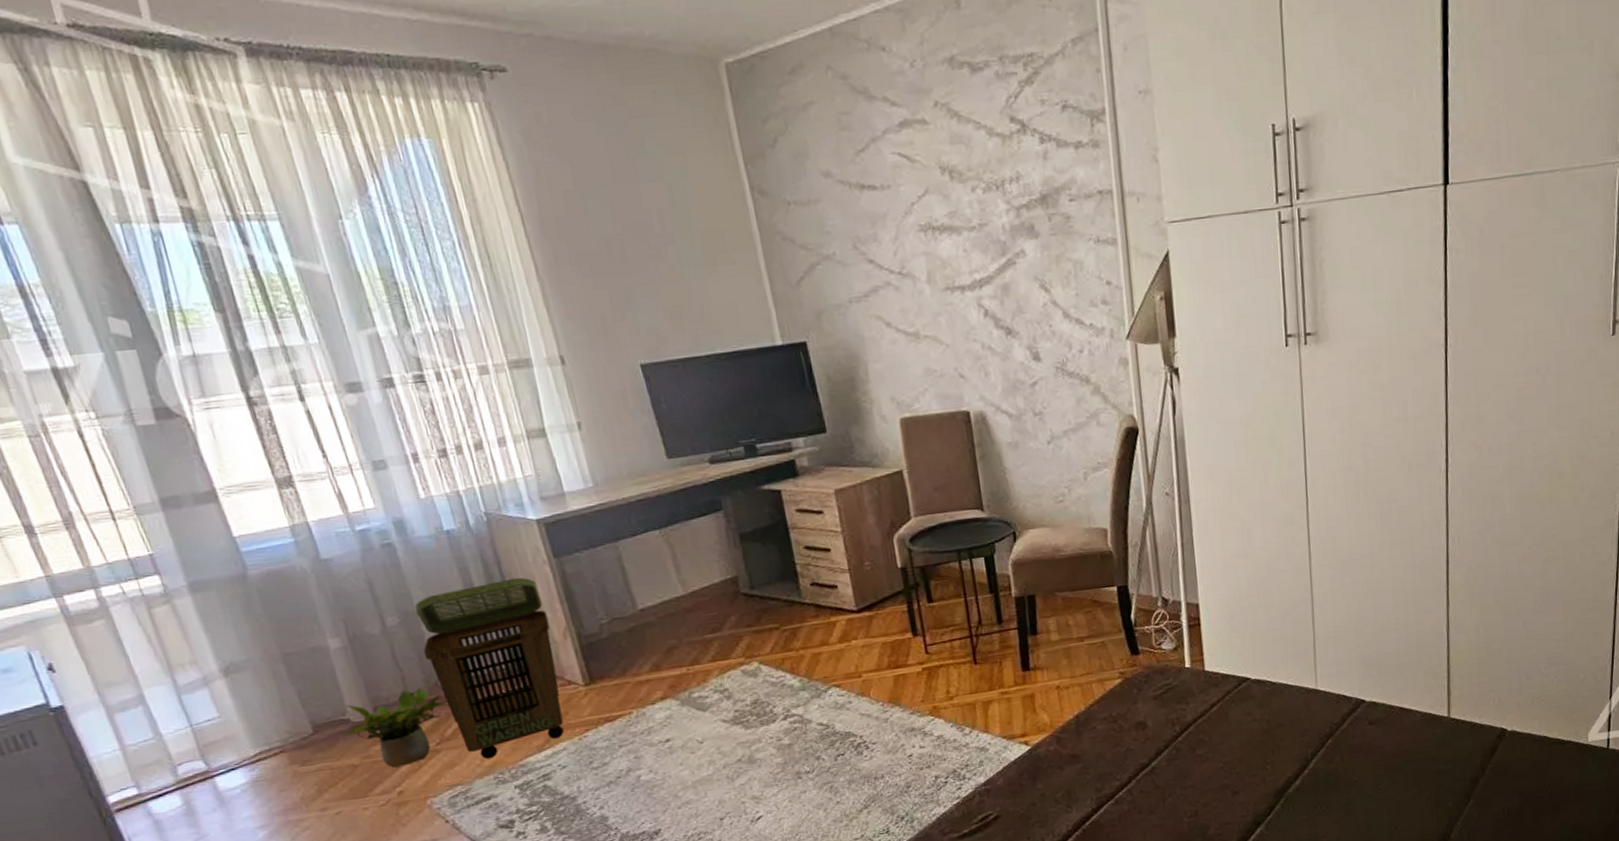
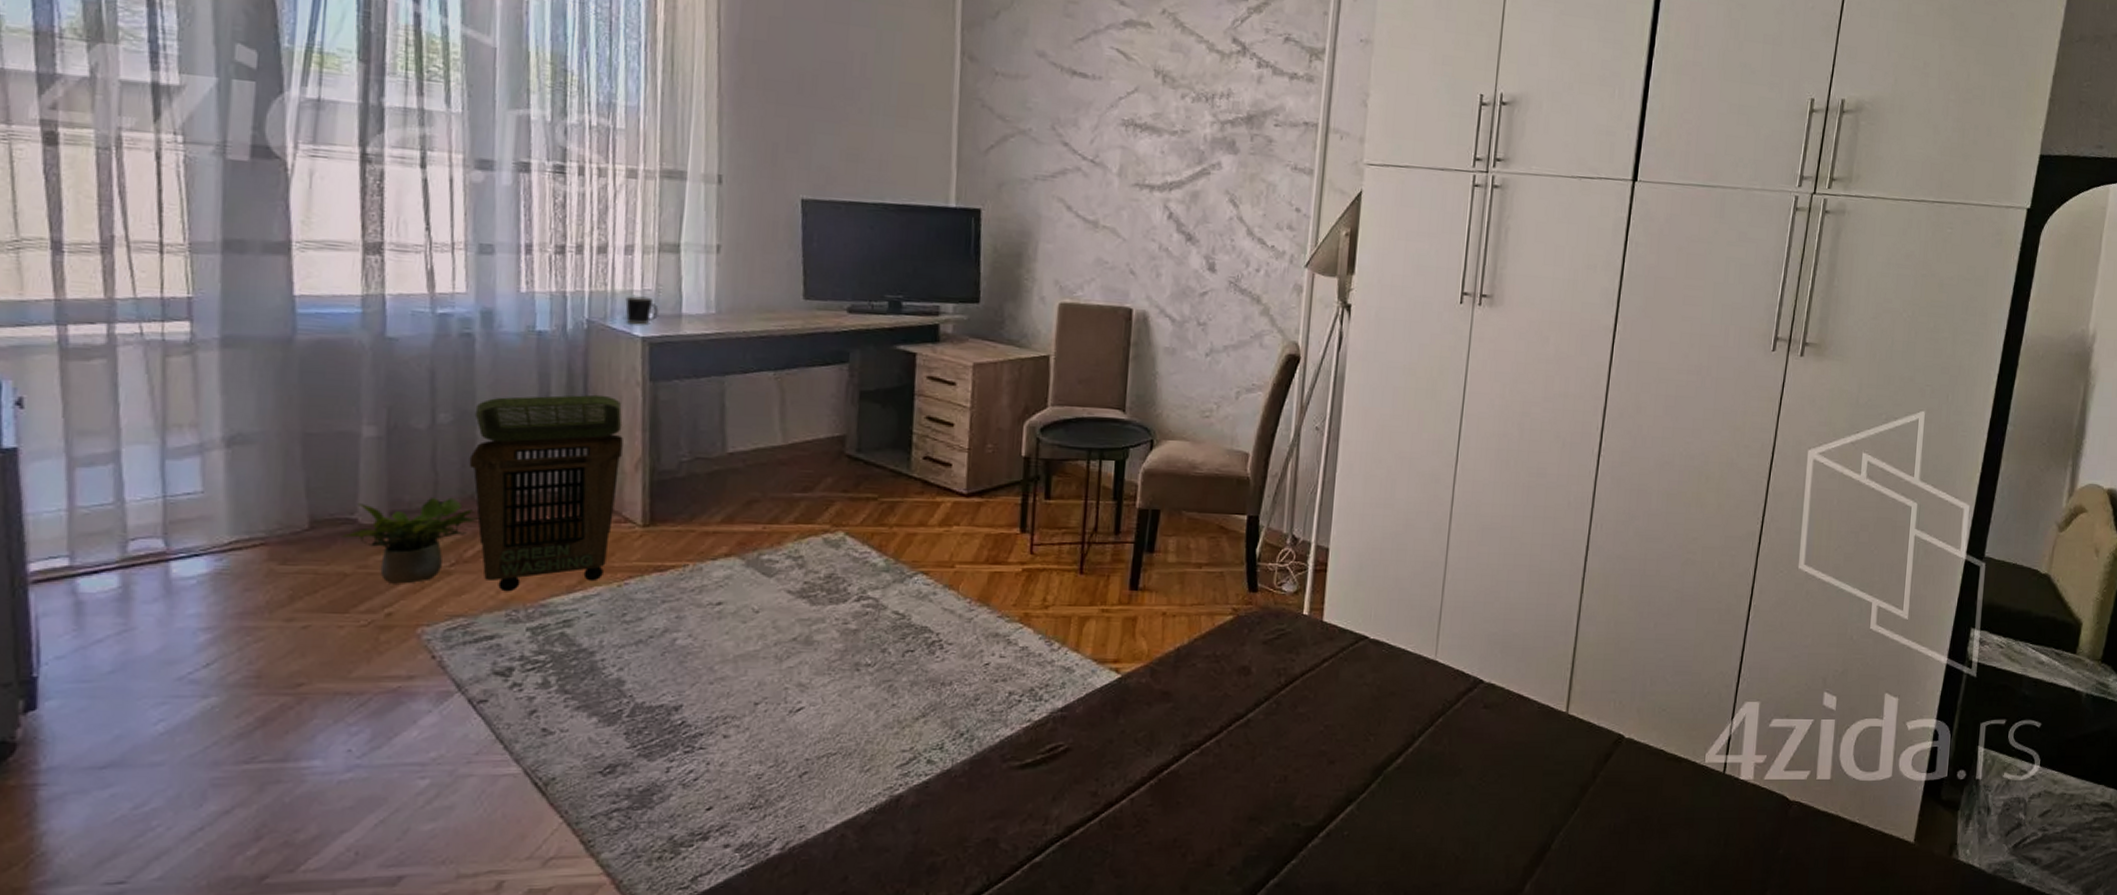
mug: none [511,482,544,509] -> present [625,296,659,324]

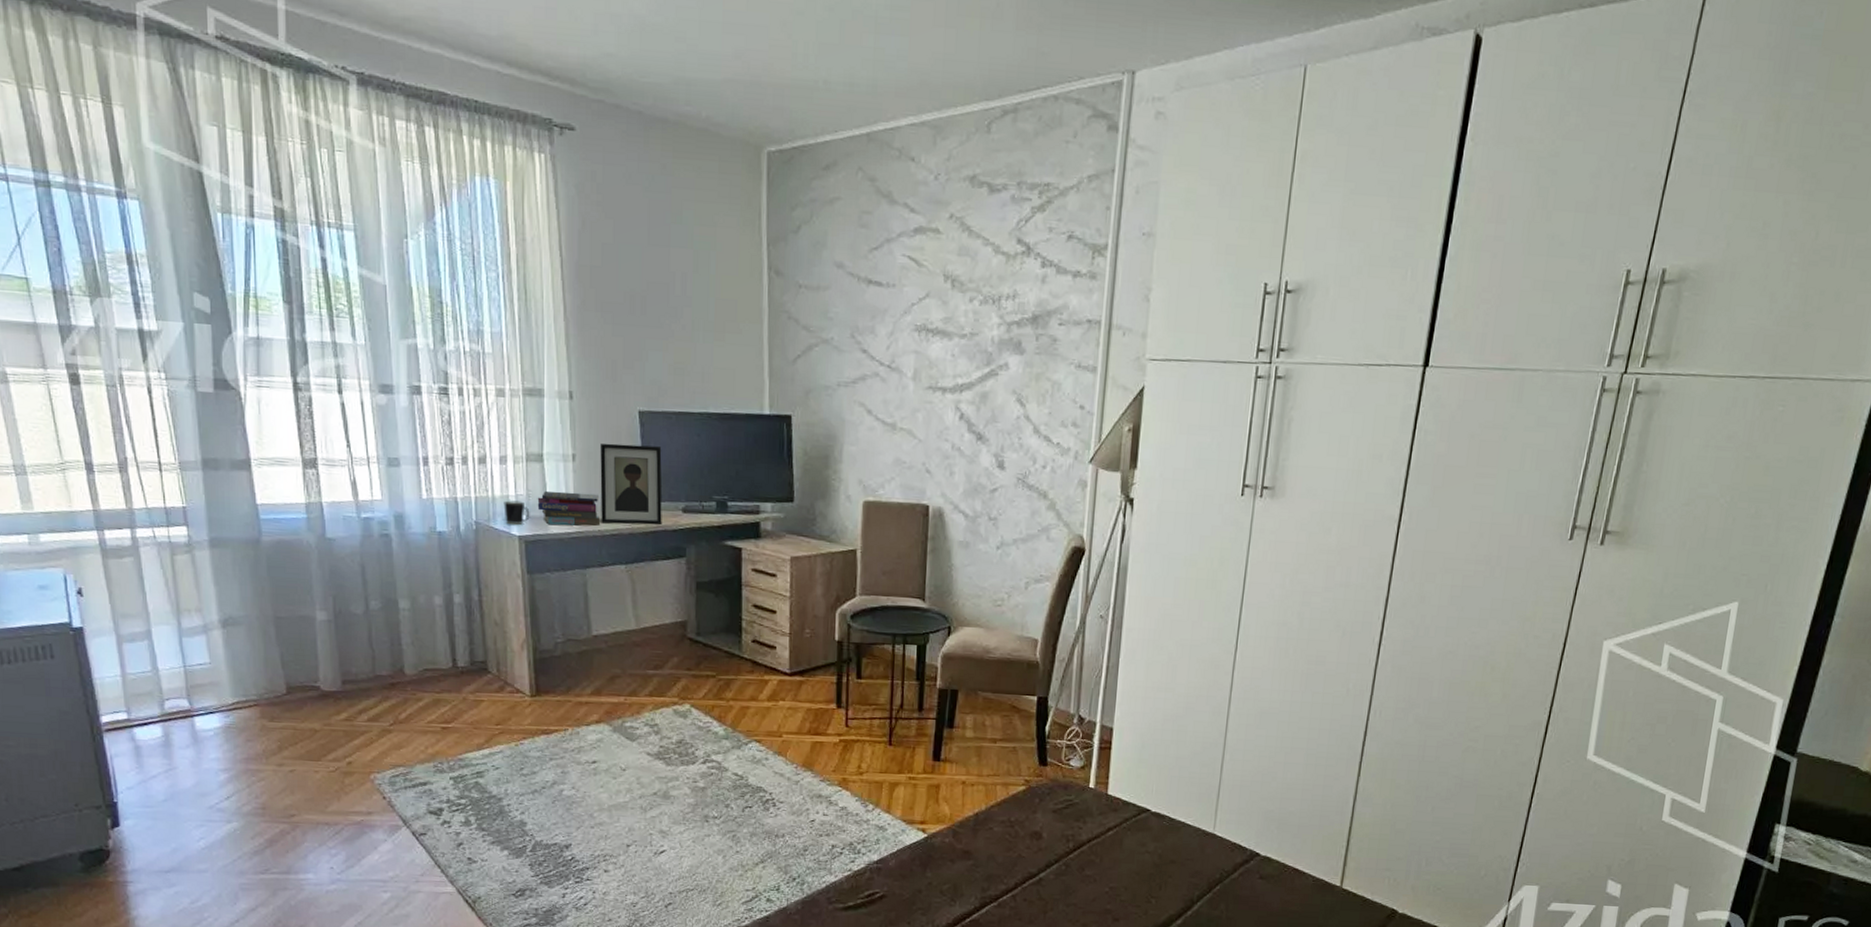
potted plant: present [342,497,479,584] -> none [310,670,408,739]
laundry basket: present [469,394,623,592] -> none [396,585,510,748]
books: none [668,285,746,327] -> present [537,490,600,526]
picture frame: none [747,233,827,327] -> present [600,443,663,525]

